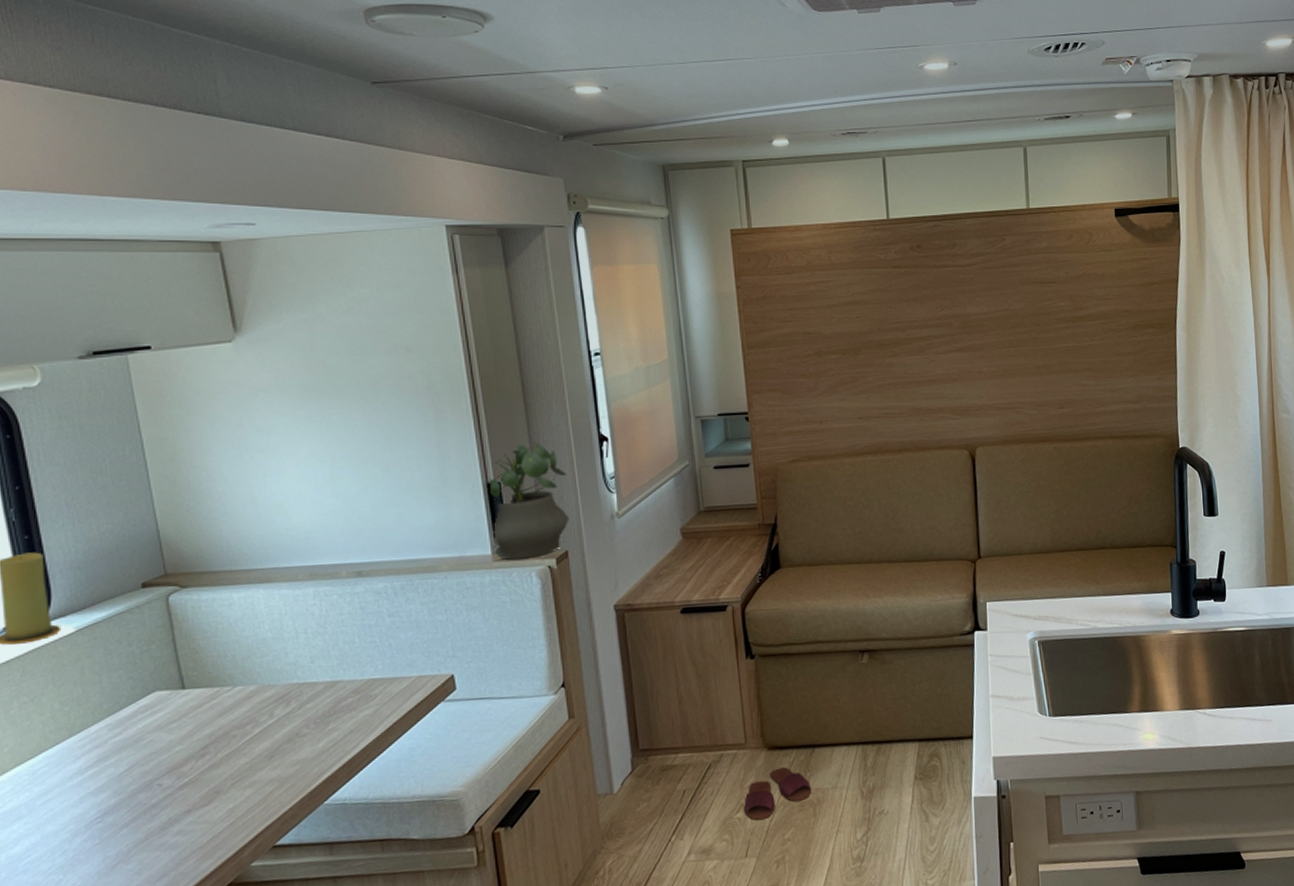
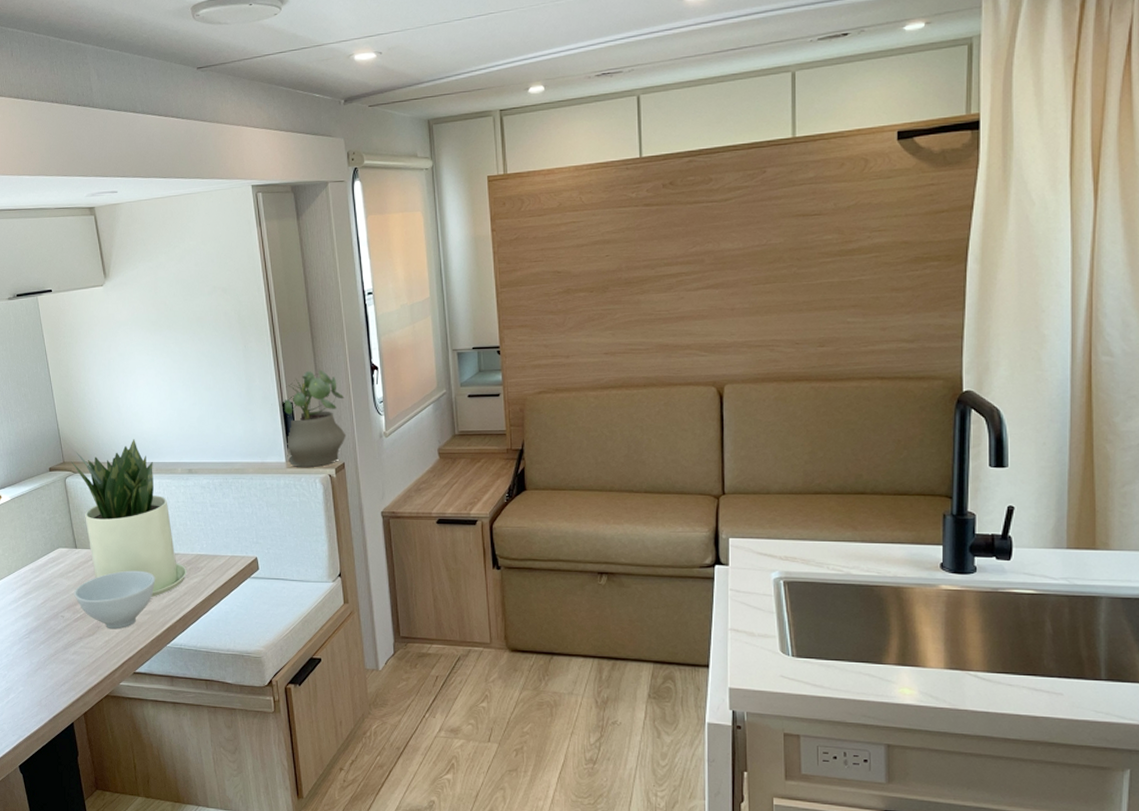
planter: none [177,537,355,742] -> present [71,439,187,597]
bowl: none [179,708,307,793] -> present [74,570,156,630]
slippers: present [744,767,811,821] -> none [488,669,548,712]

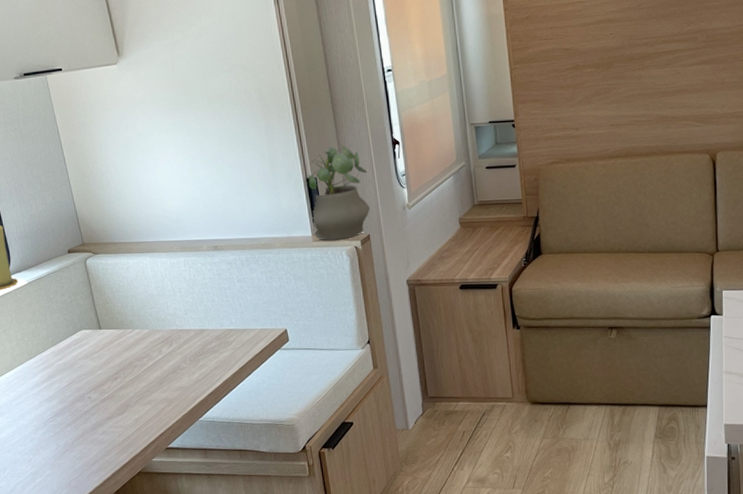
planter: present [71,439,187,597] -> none [91,218,217,373]
bowl: present [74,570,156,630] -> none [100,348,185,407]

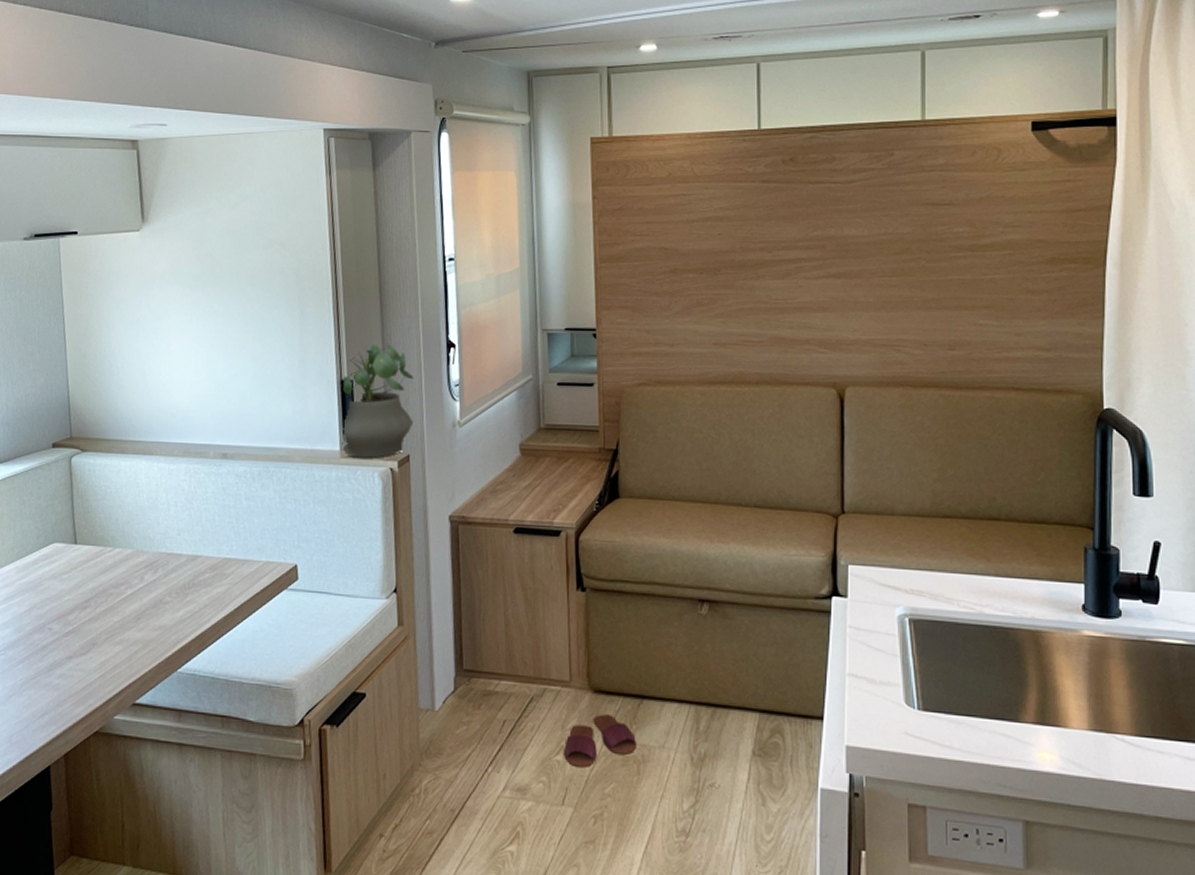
slippers: none [512,419,567,460] -> present [564,714,636,768]

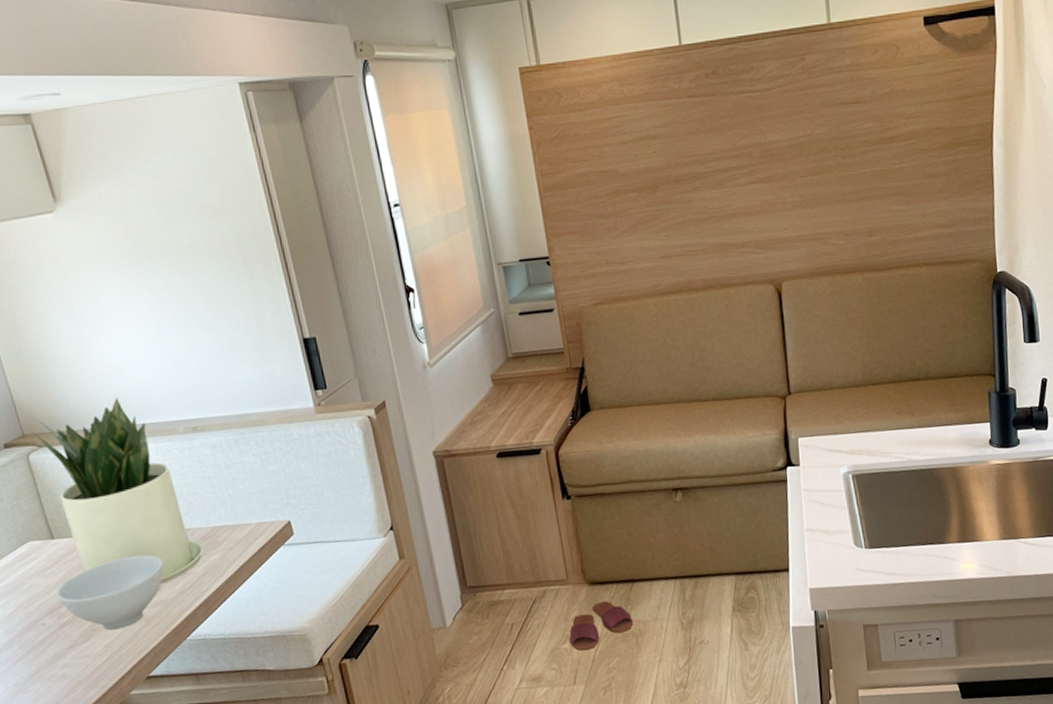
bowl: none [67,574,171,648] -> present [55,554,164,630]
planter: none [80,414,211,609] -> present [33,398,204,584]
potted plant: present [341,344,414,458] -> none [303,297,384,412]

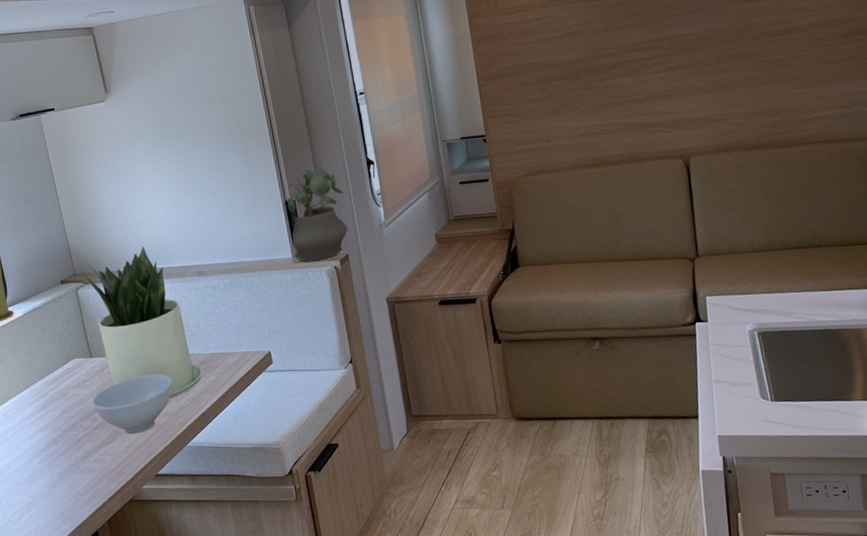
potted plant: none [303,297,384,412] -> present [285,168,348,262]
slippers: present [569,601,633,651] -> none [499,435,555,479]

